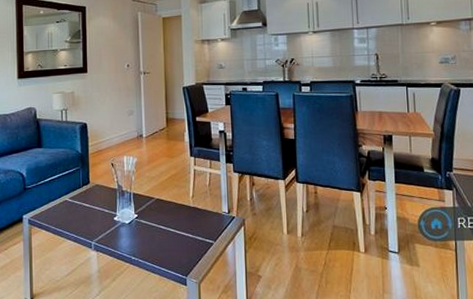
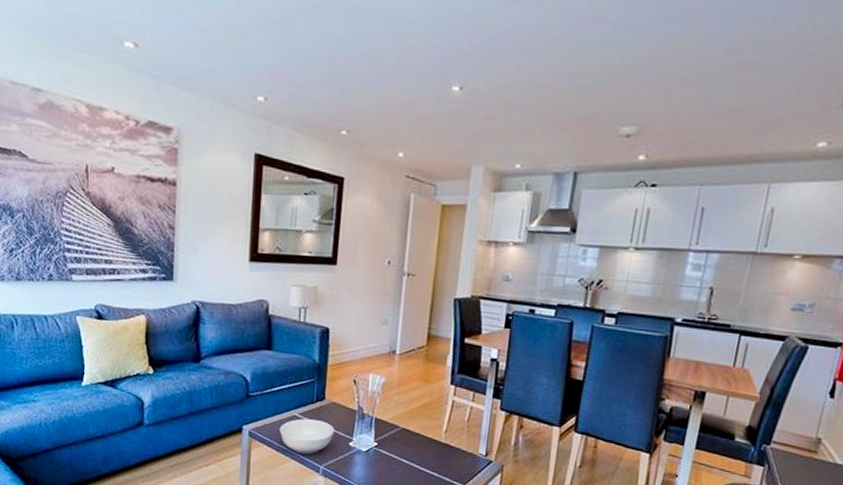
bowl: none [54,201,101,234] -> present [279,418,335,455]

